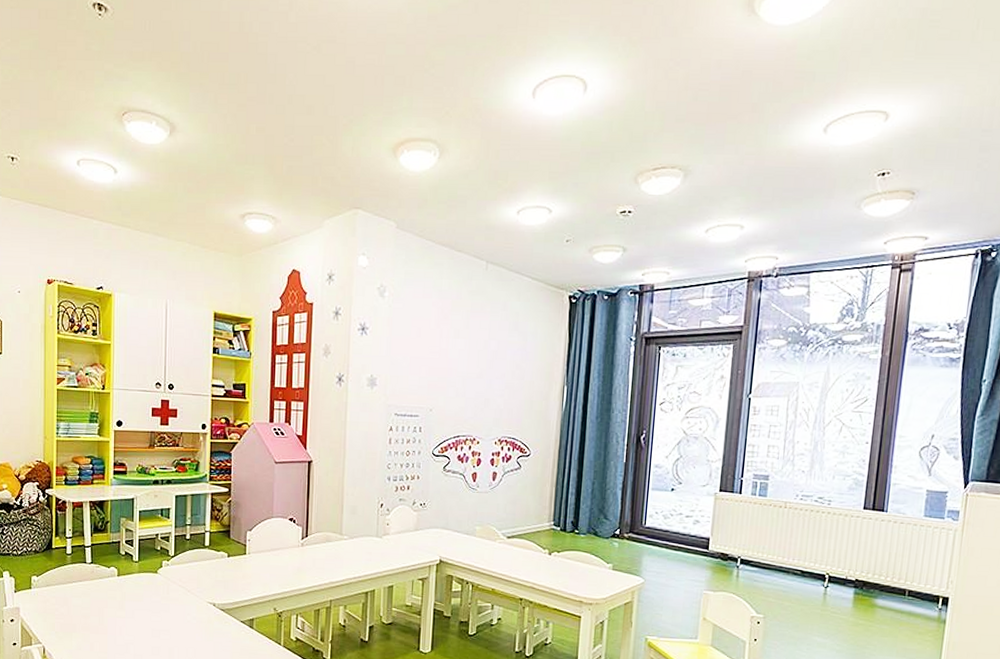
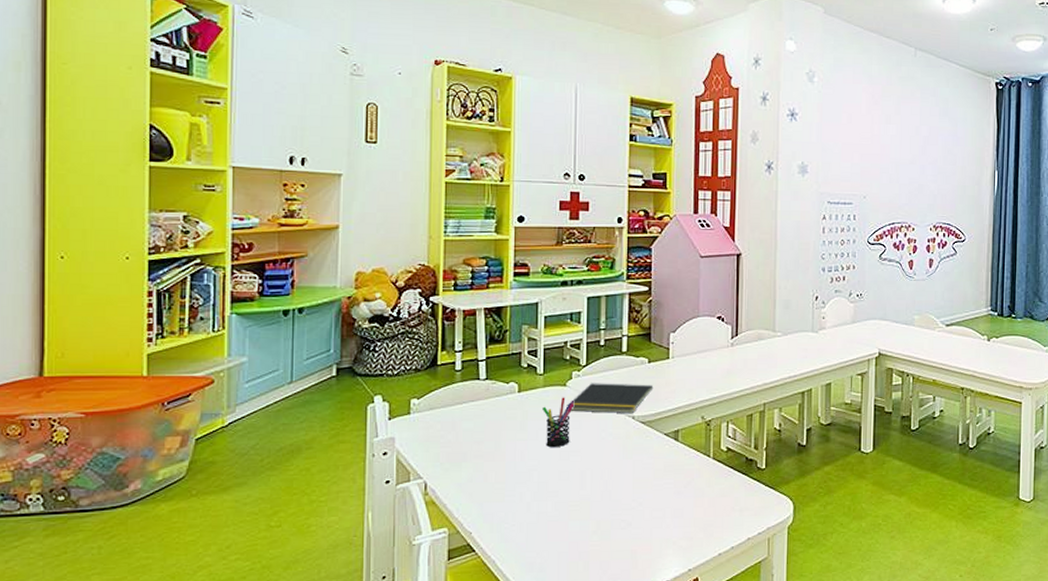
pen holder: none [138,583,164,626] -> present [543,397,575,448]
notepad: none [157,572,232,601] -> present [565,383,654,413]

